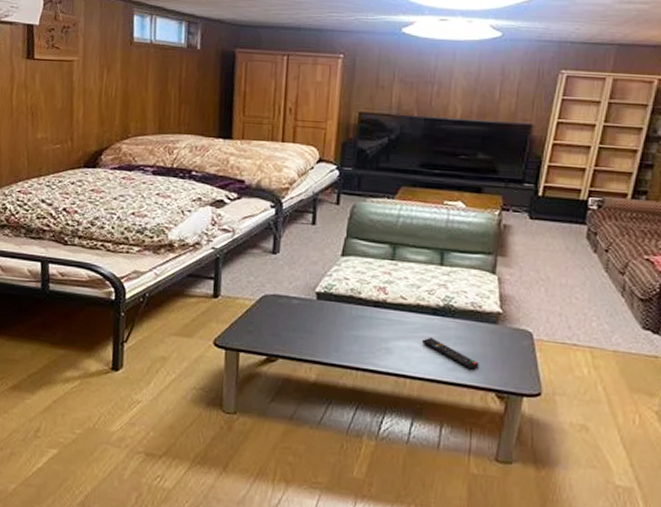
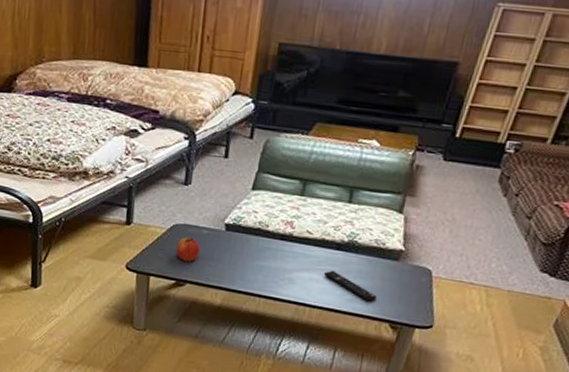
apple: none [266,308,291,335] -> present [176,237,200,262]

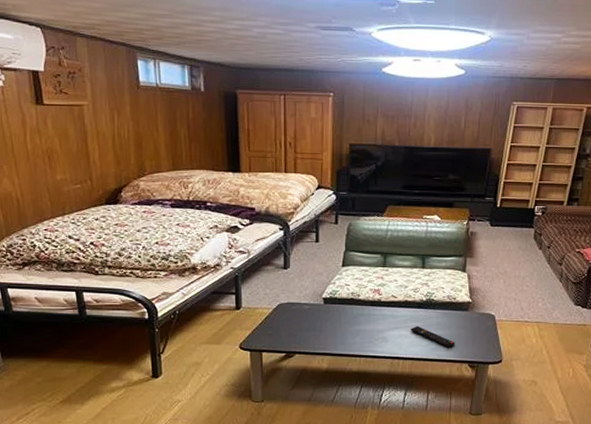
apple: present [176,237,200,262] -> none [283,313,304,335]

